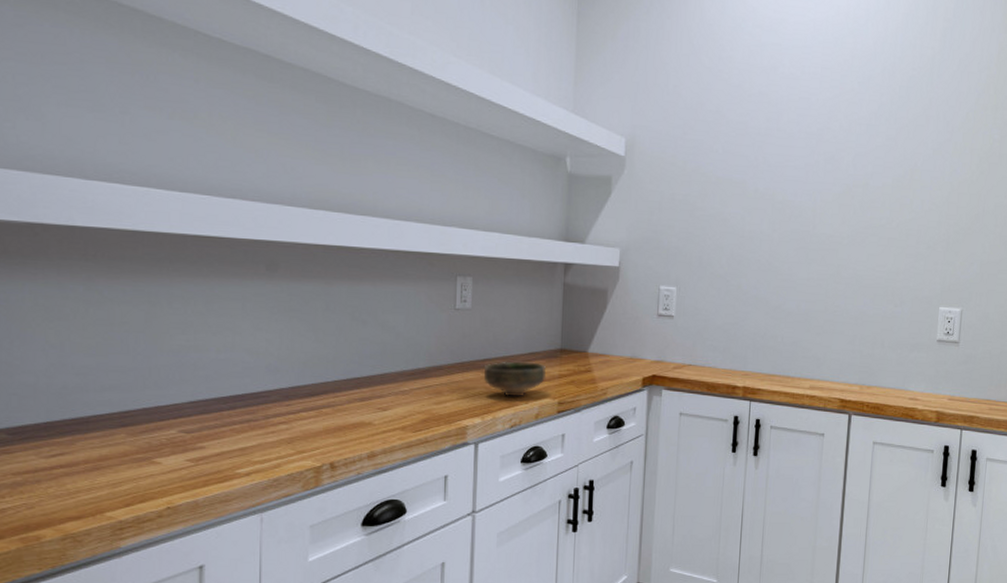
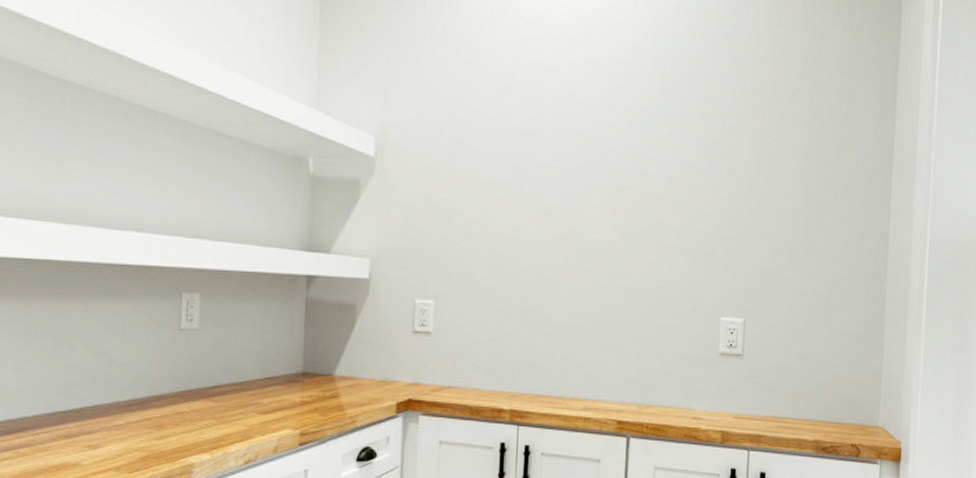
bowl: present [483,361,546,397] -> none [212,387,285,429]

